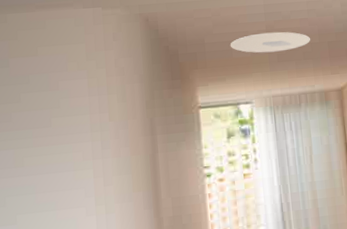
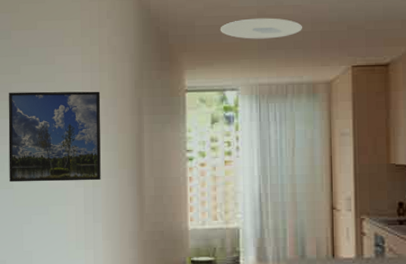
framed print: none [8,114,115,218] -> present [8,91,101,182]

